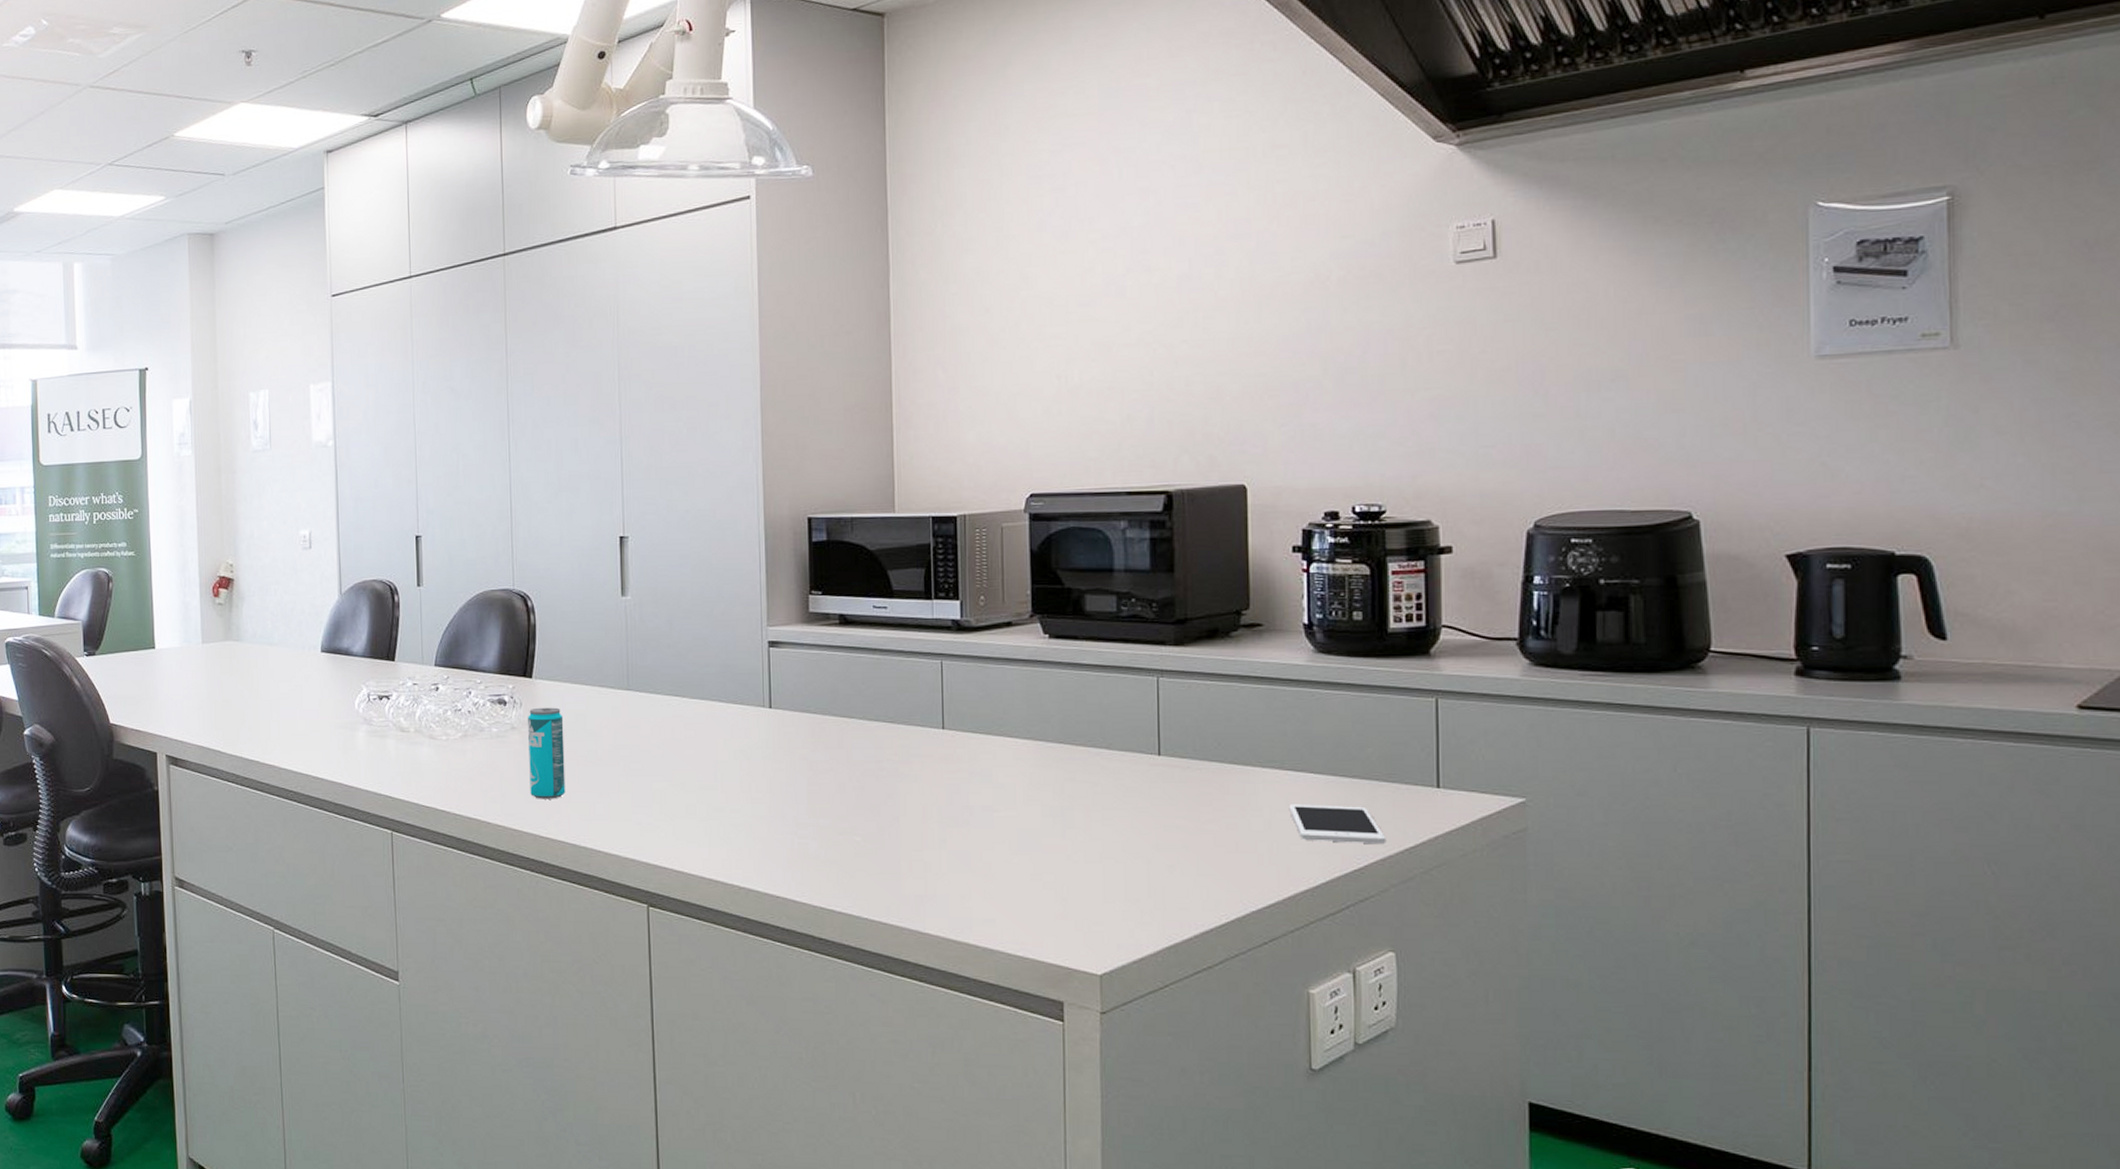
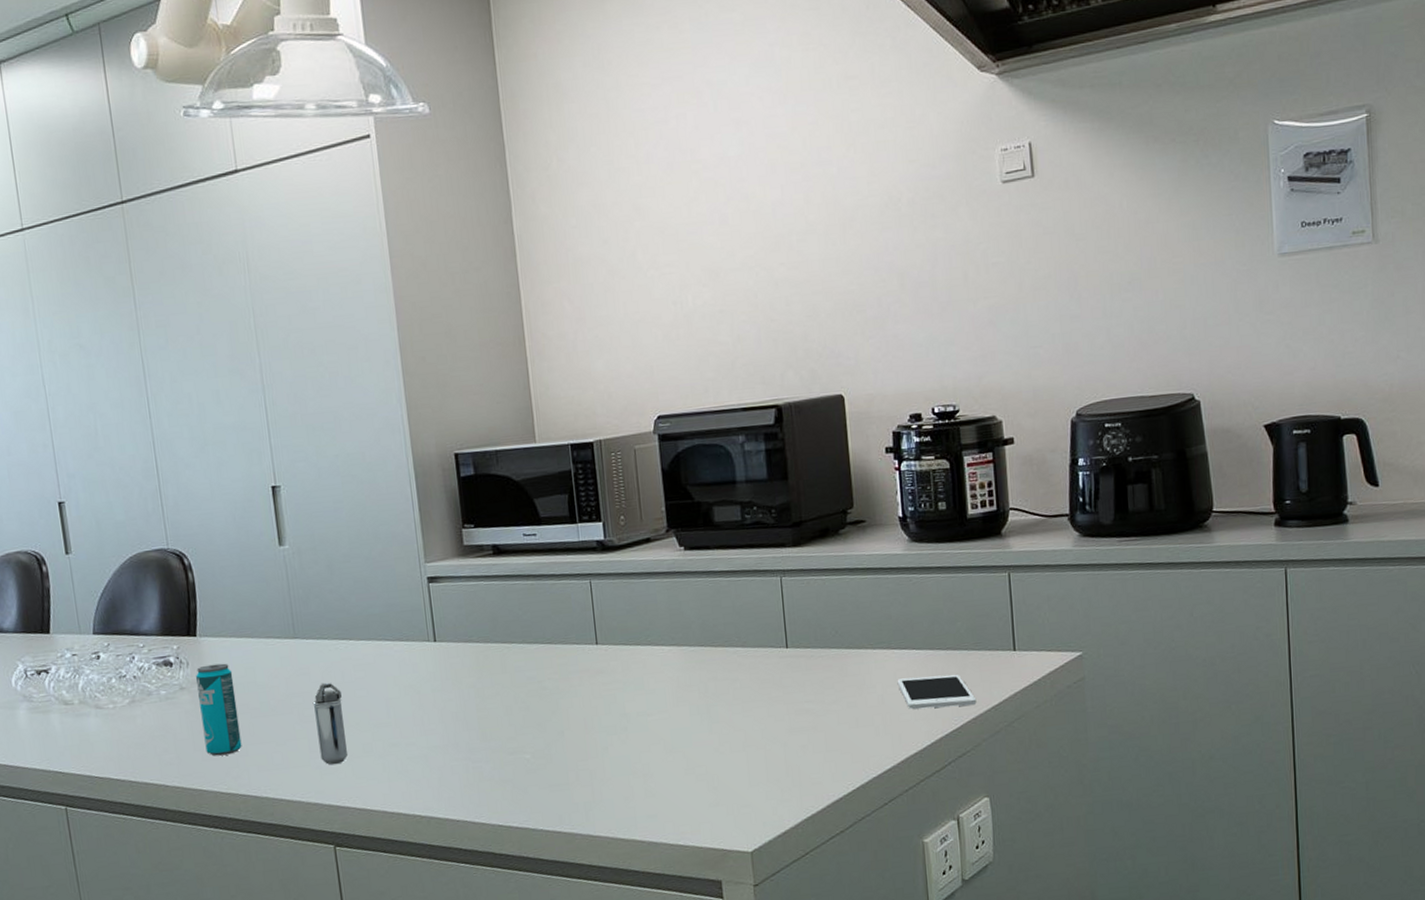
shaker: none [639,738,671,823] -> present [312,682,349,765]

